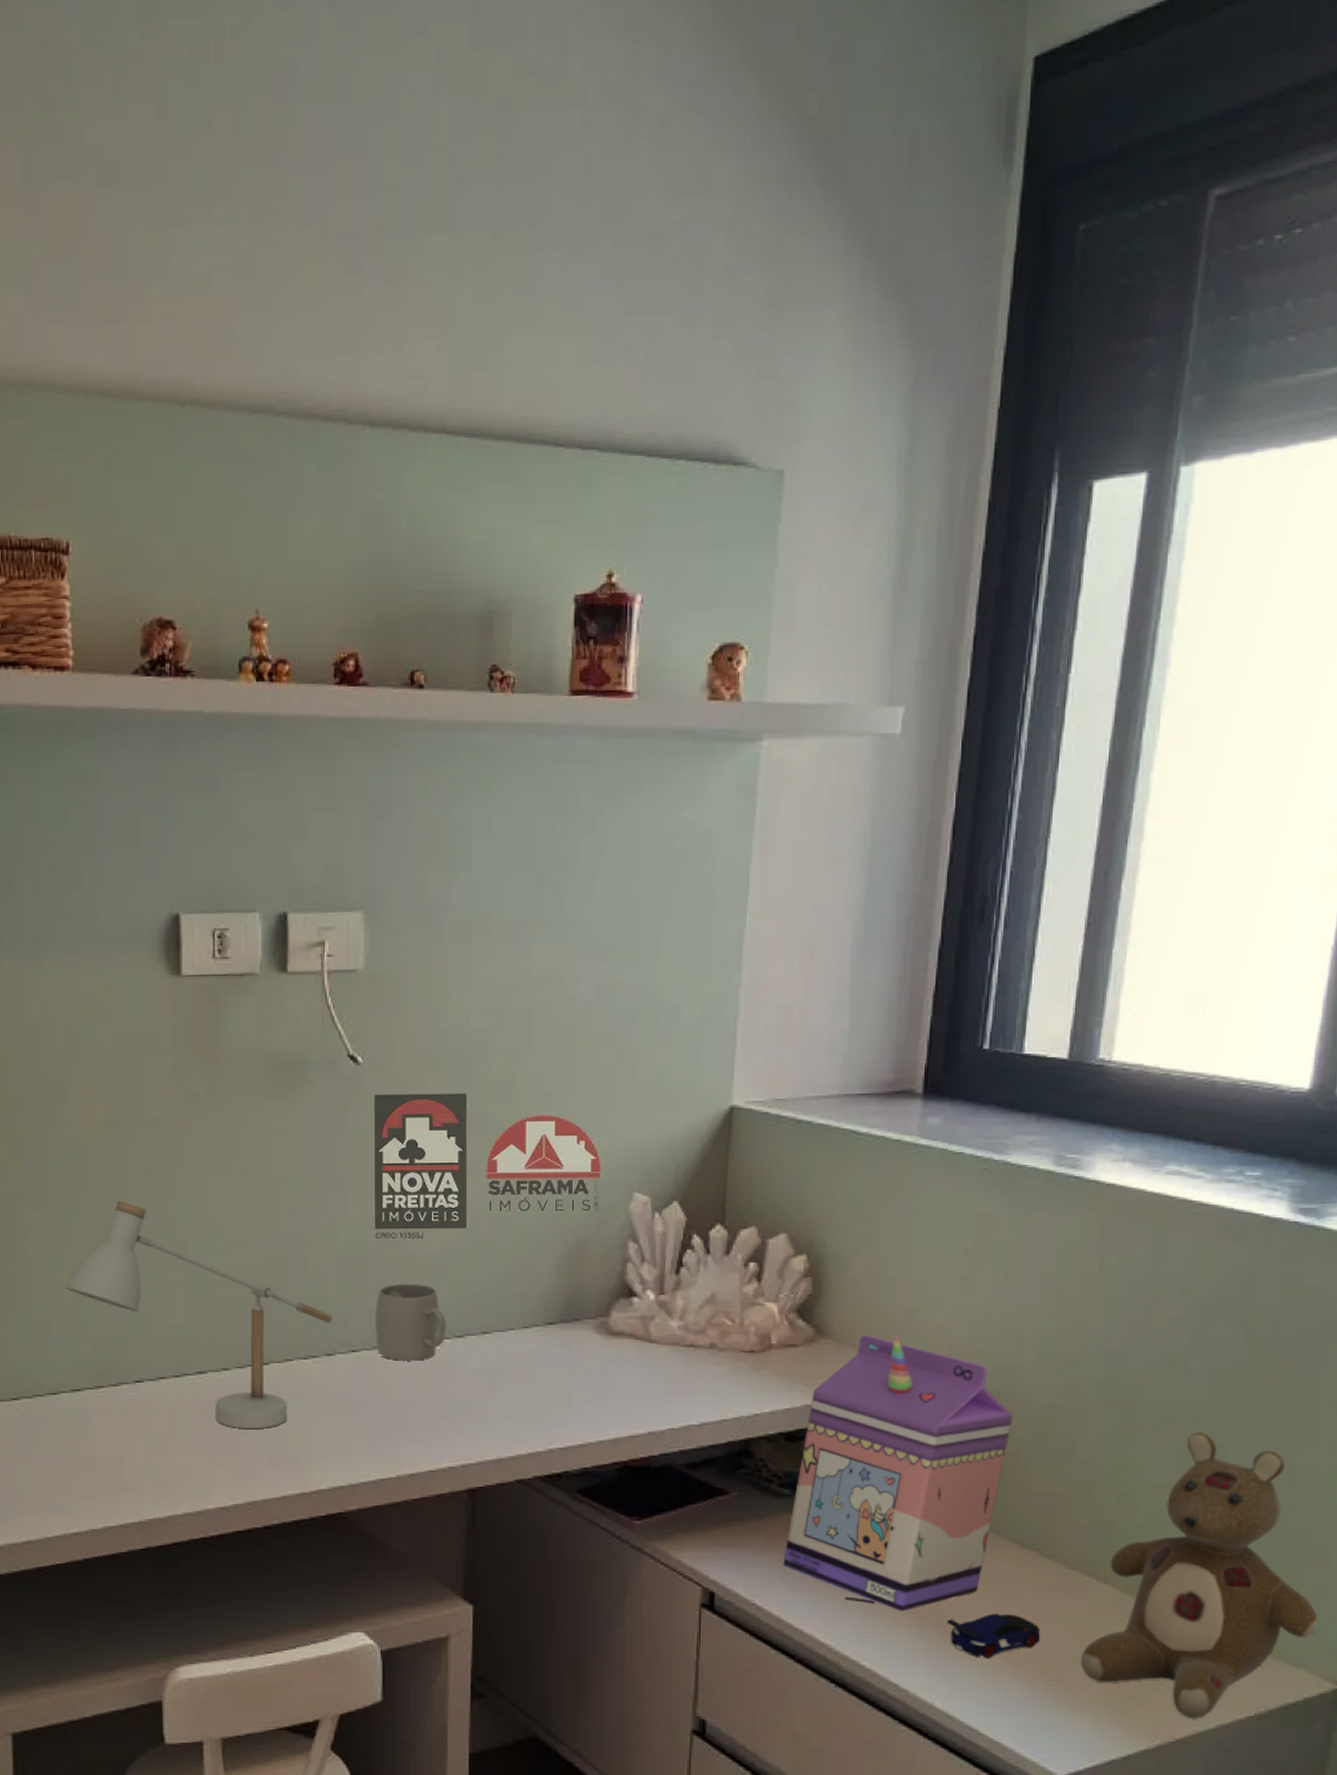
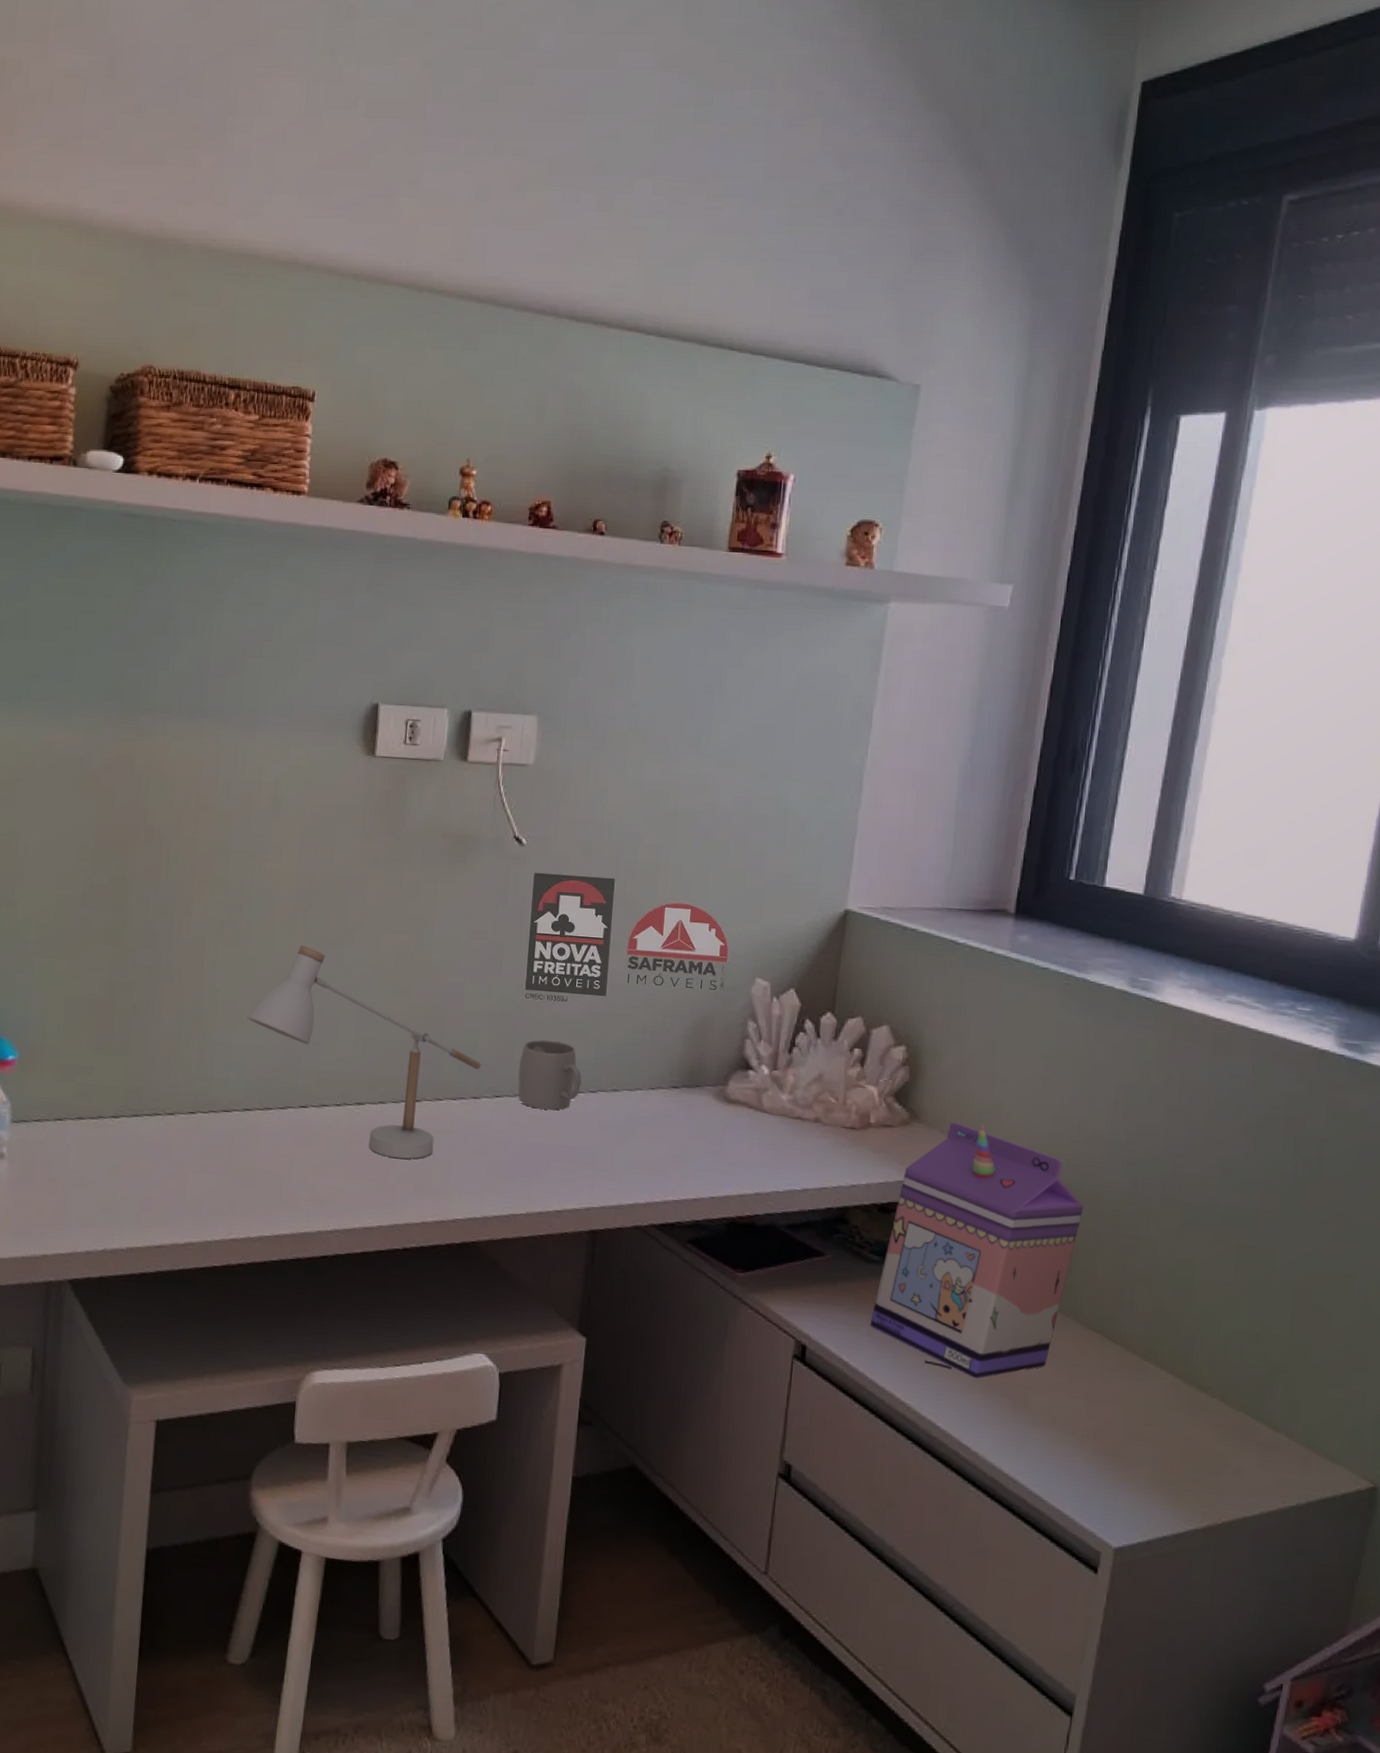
toy car: present [946,1613,1041,1658] -> none [1016,1388,1102,1430]
stuffed bear: present [1081,1432,1319,1718] -> none [1138,1236,1357,1504]

